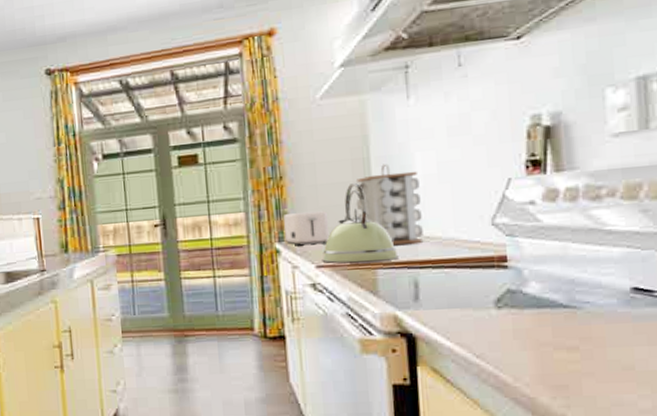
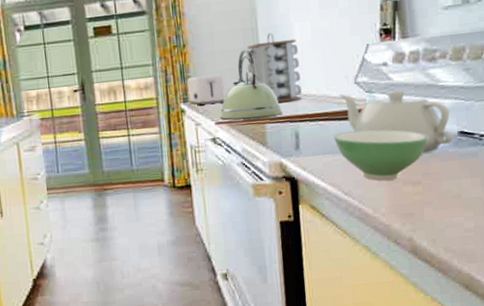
bowl: none [463,281,591,344] -> present [333,129,429,181]
teapot: none [470,234,623,312] -> present [339,90,453,153]

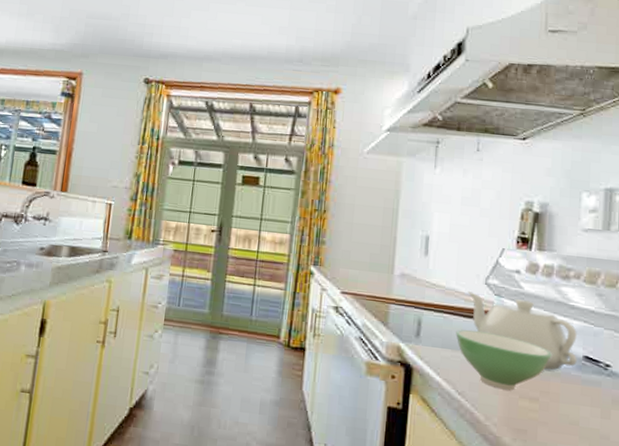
toaster: present [187,74,227,106] -> none [320,243,358,275]
kettle: present [220,49,283,120] -> none [346,227,409,299]
spice rack: present [246,32,302,103] -> none [381,217,434,288]

